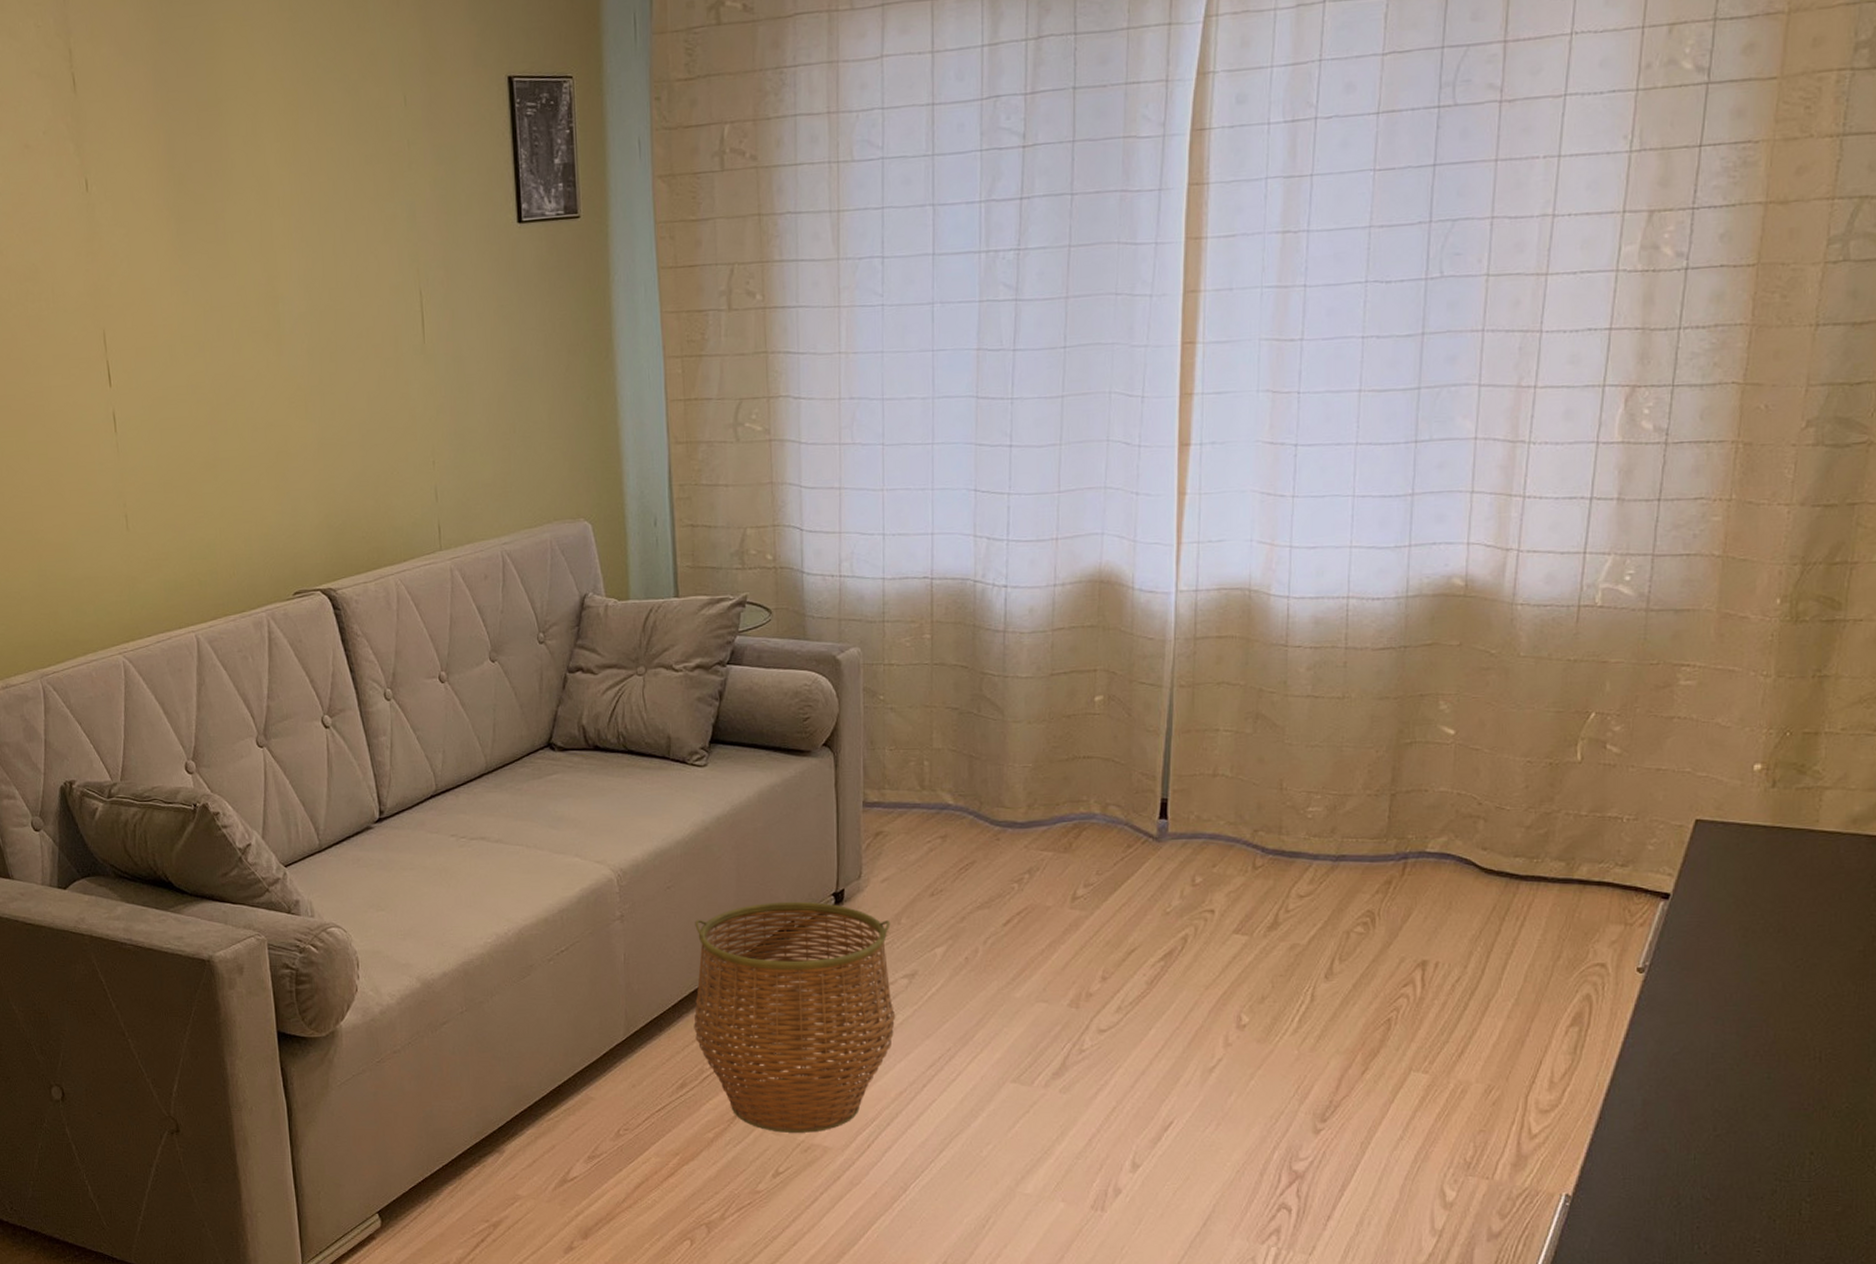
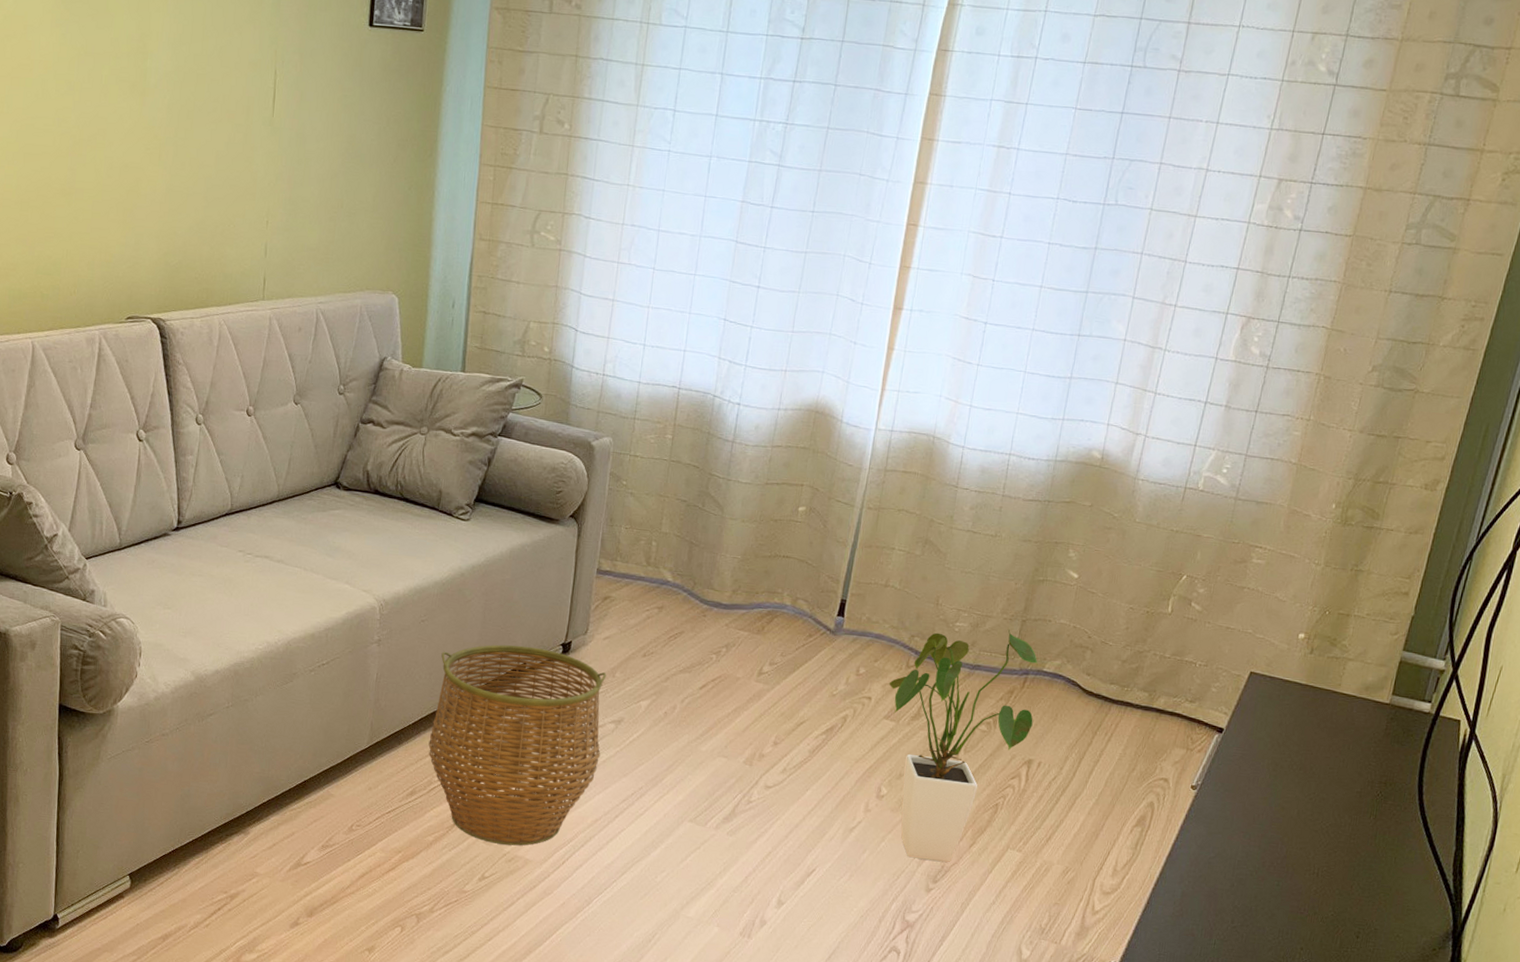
house plant: none [1234,807,1421,1097] -> present [889,629,1038,863]

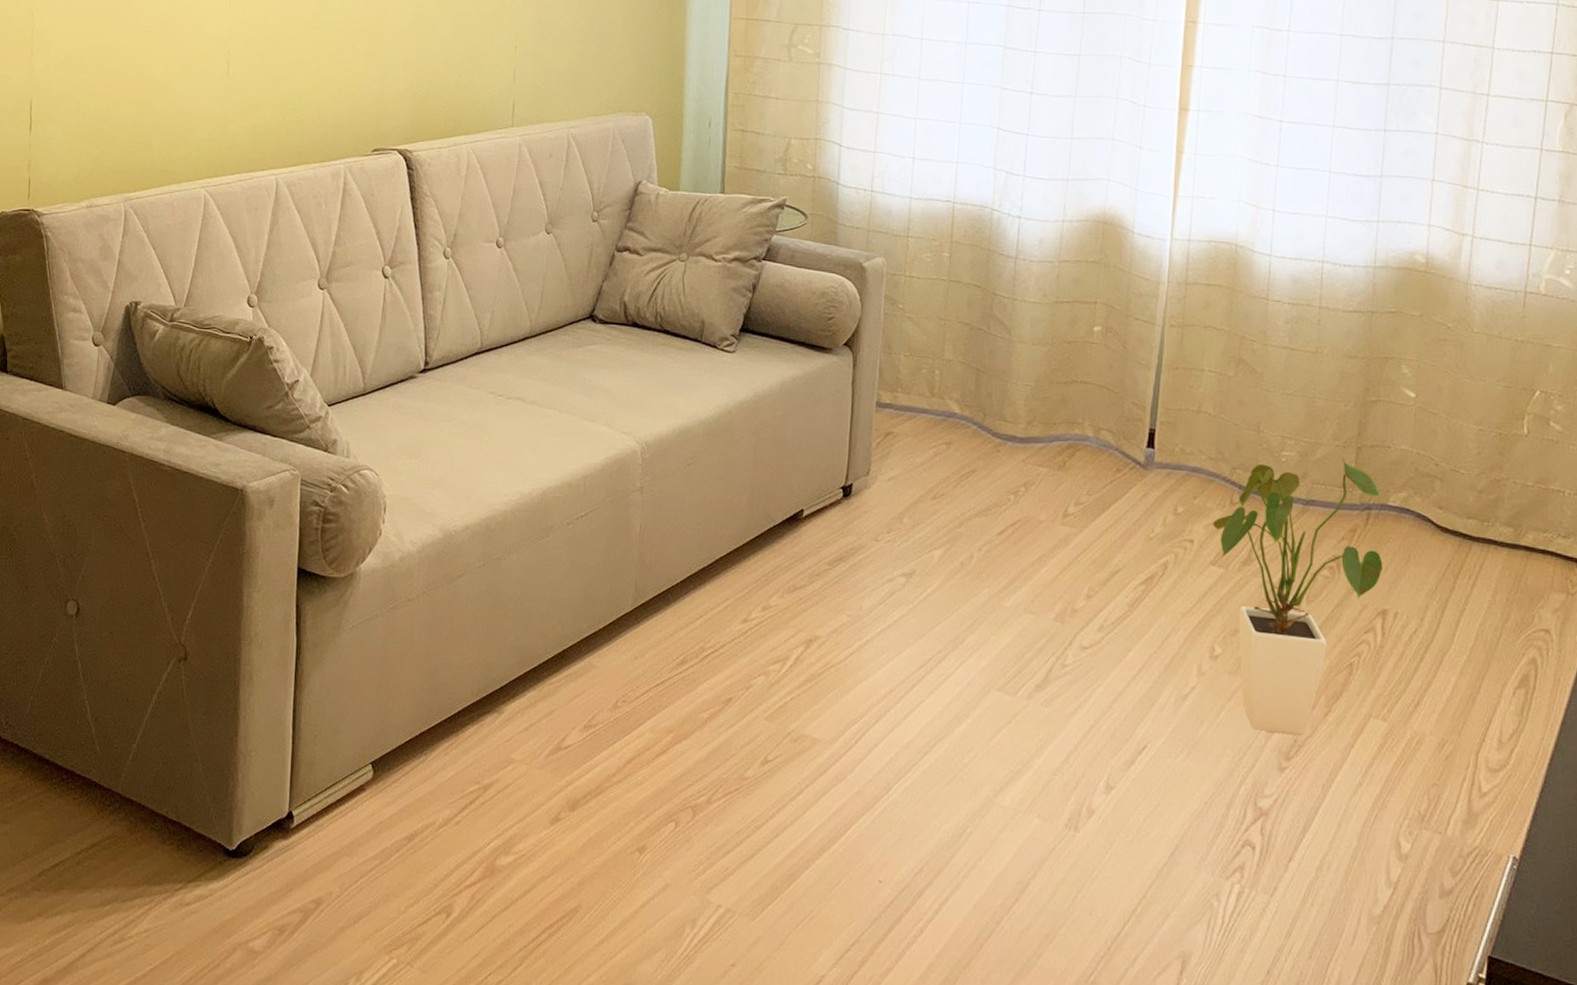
basket: present [428,644,607,846] -> none [699,489,893,723]

